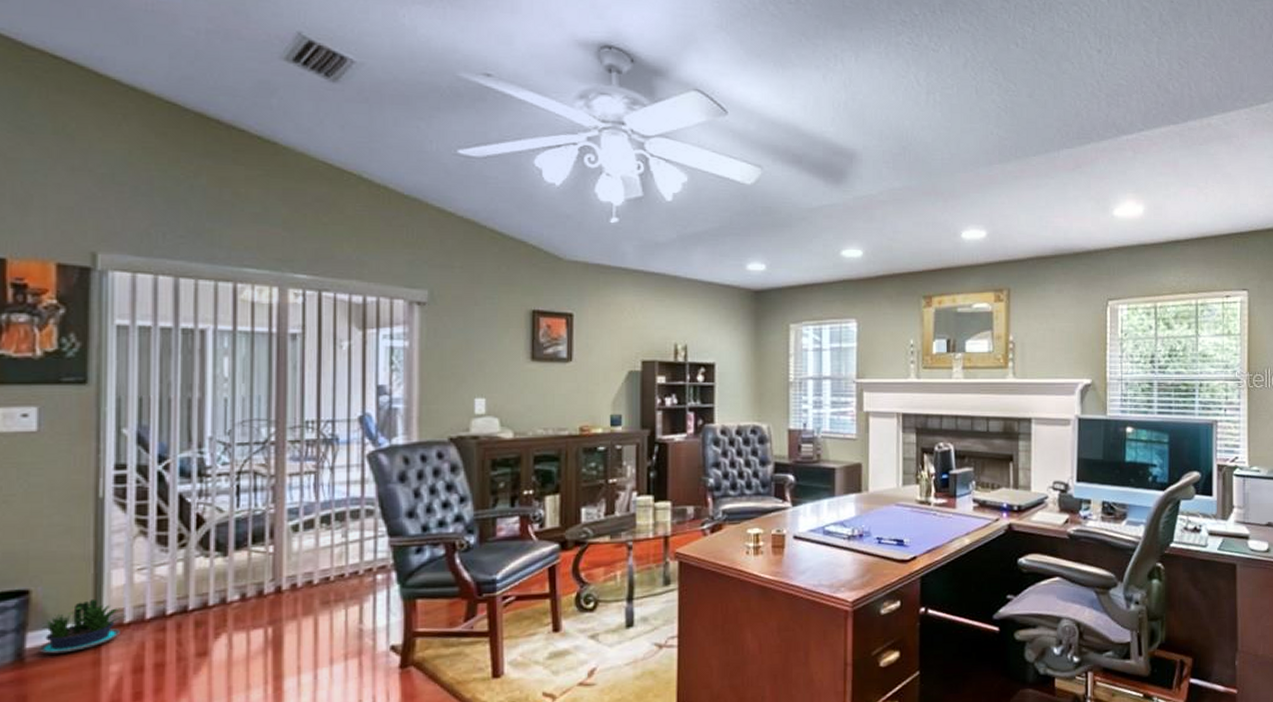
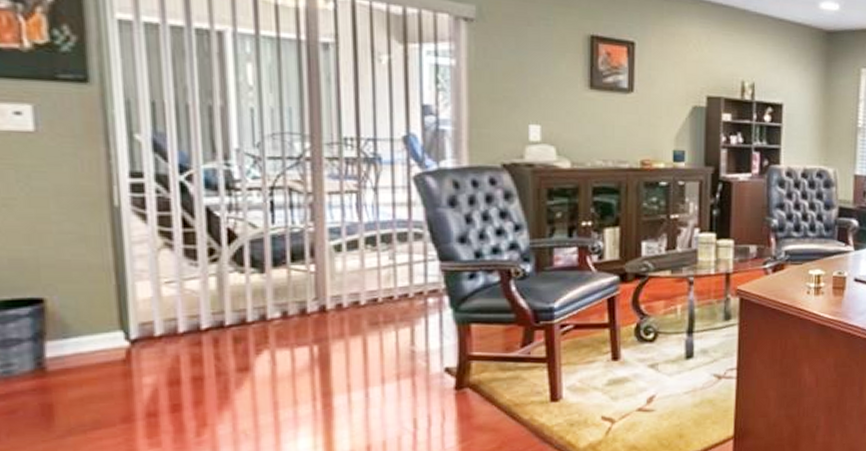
potted plant: present [38,598,127,654] -> none [60,310,157,364]

